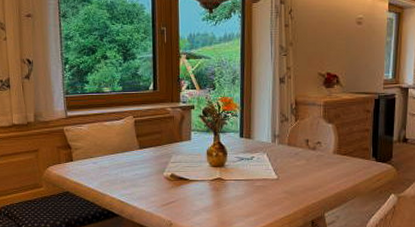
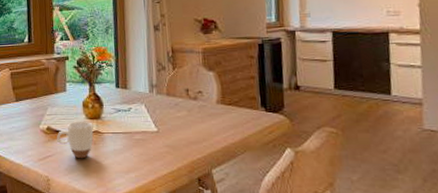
mug: none [180,168,217,204] -> present [57,121,94,159]

